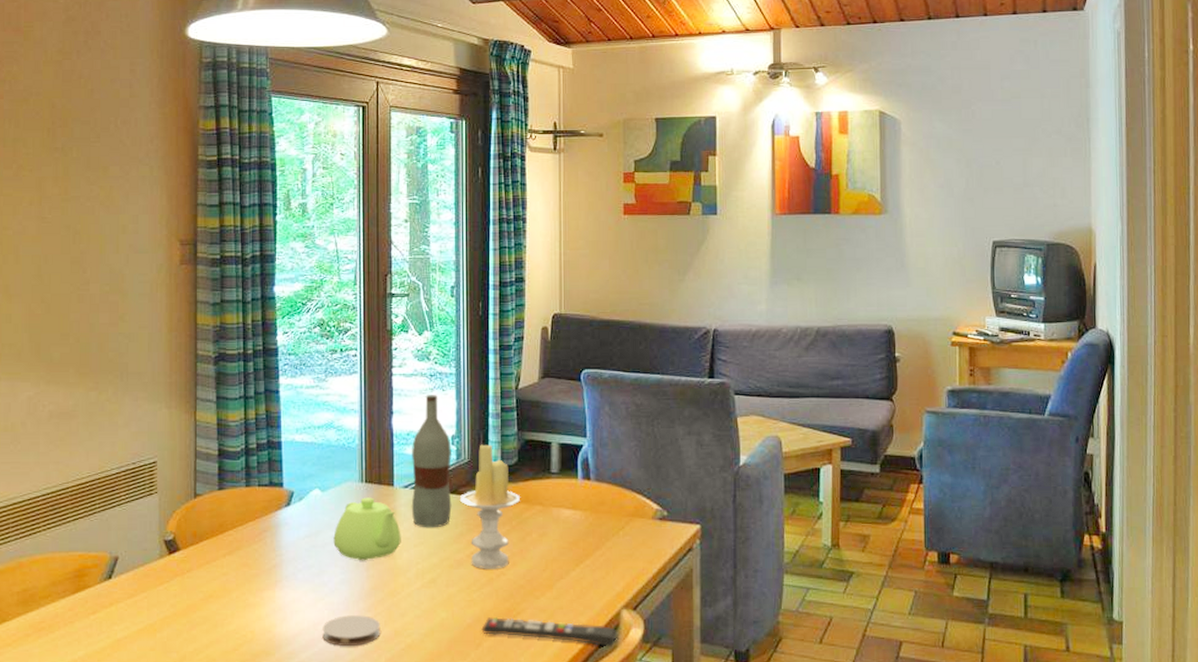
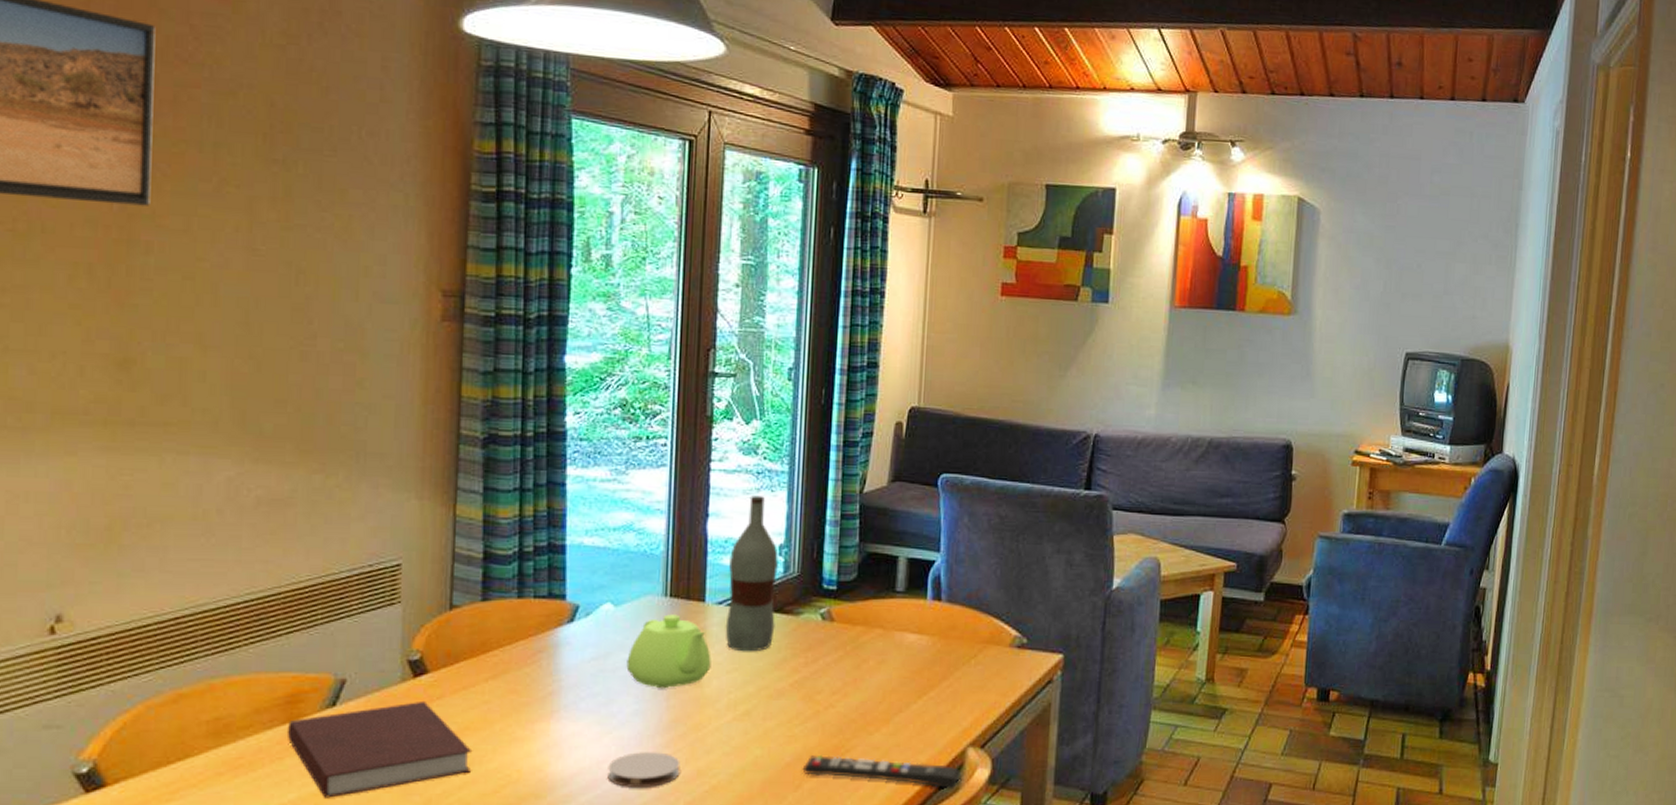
notebook: none [76,573,216,655] -> present [286,700,473,798]
candle: present [459,444,520,570] -> none [784,556,857,701]

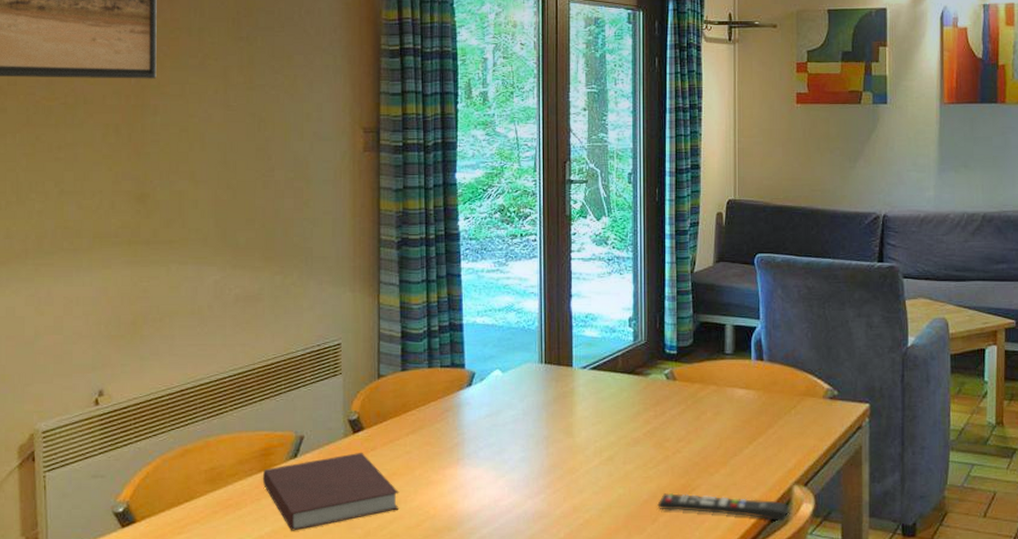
coaster: present [607,752,681,789] -> none [503,492,560,522]
teapot: present [626,614,711,689] -> none [514,378,580,440]
bottle: present [725,496,779,652] -> none [589,278,629,408]

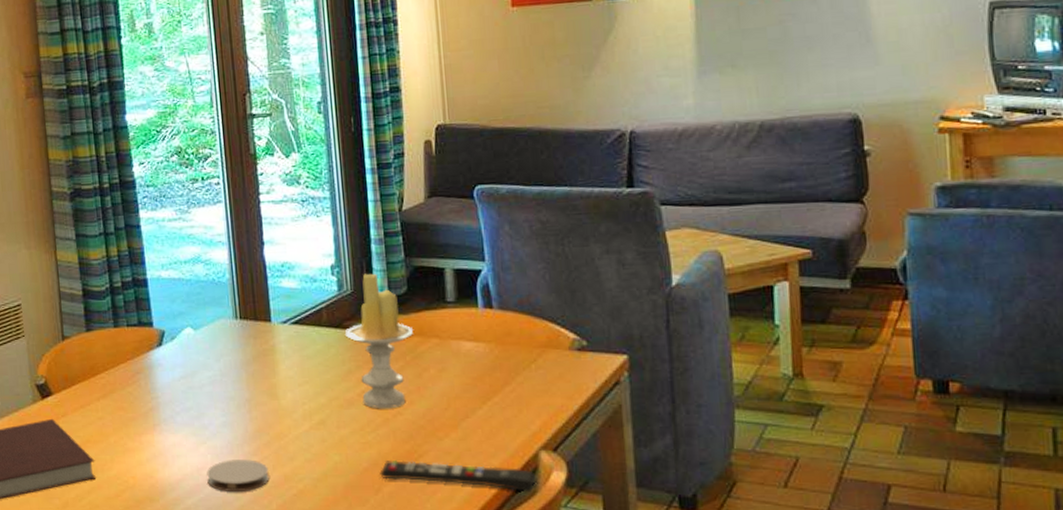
coaster: none [503,492,560,522] -> present [206,459,270,493]
candle: none [636,326,695,447] -> present [344,273,413,409]

